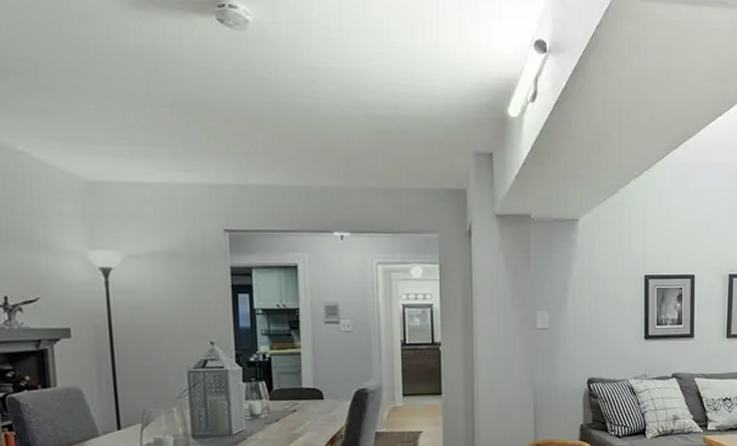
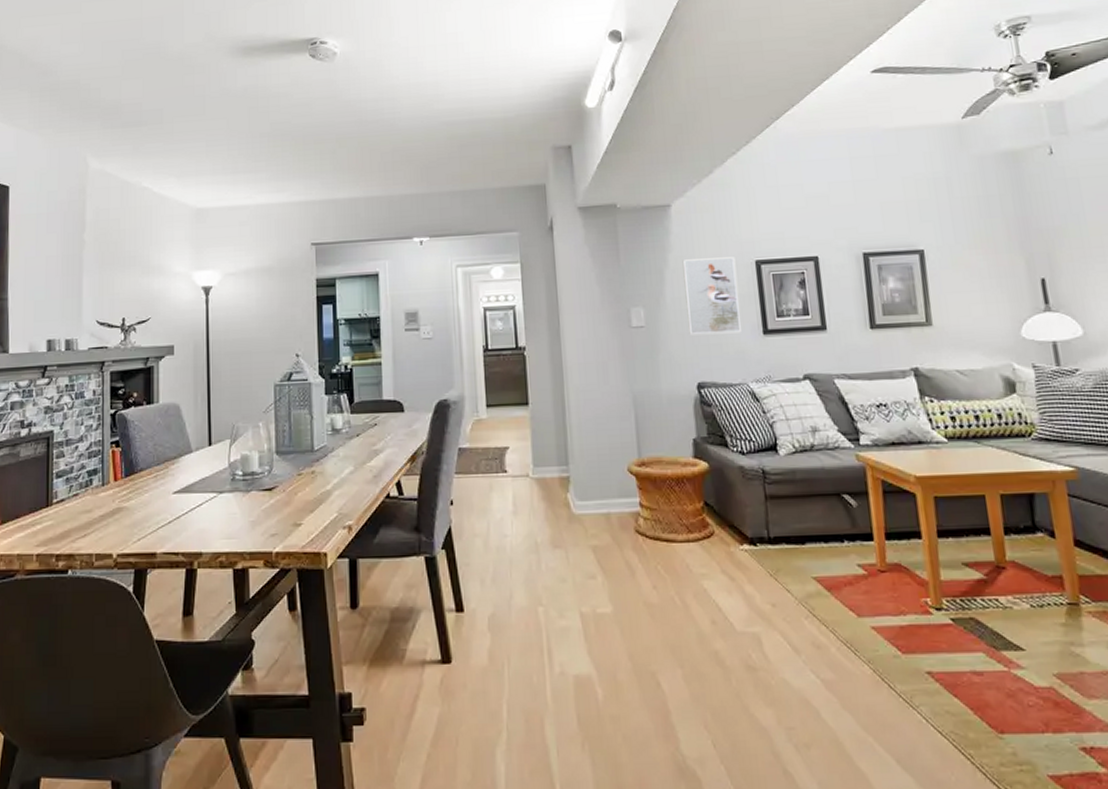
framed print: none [584,271,628,338] -> present [682,257,741,335]

